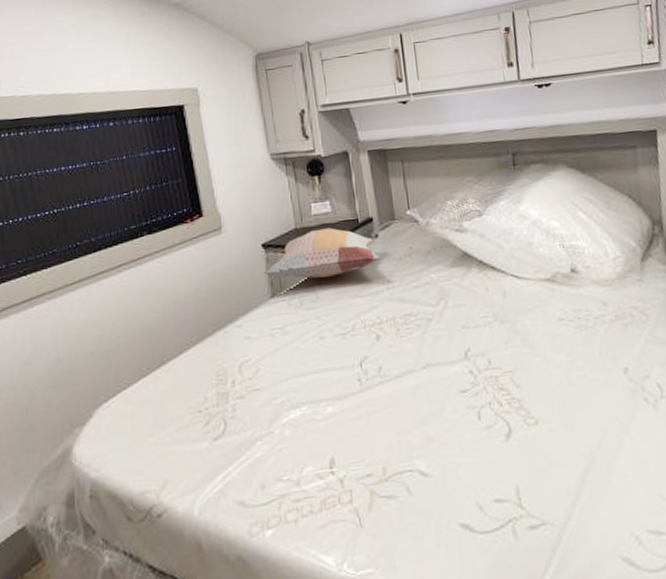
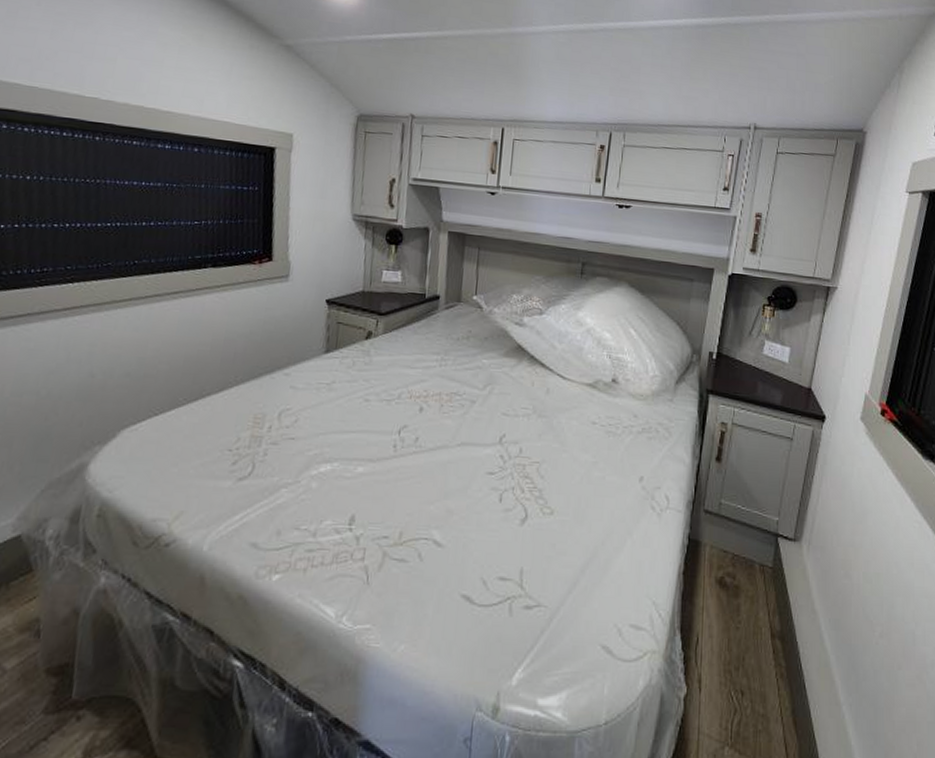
decorative pillow: present [265,227,380,279] -> none [323,296,442,345]

